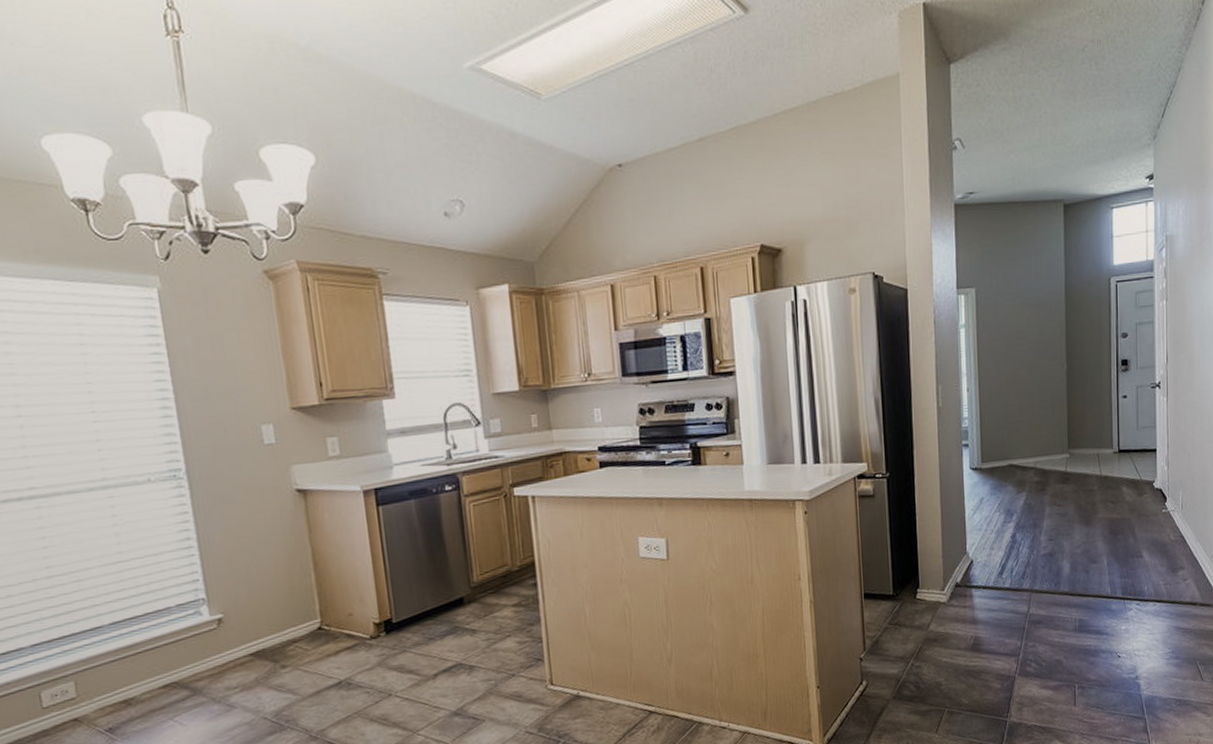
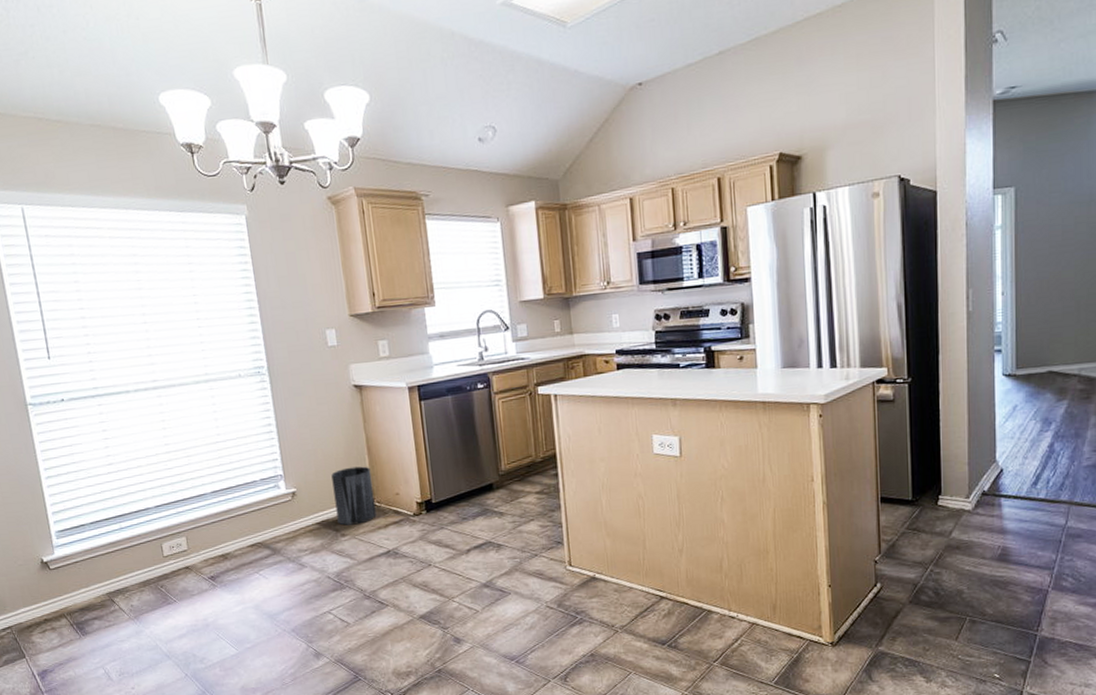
trash can: none [268,584,325,655] -> present [331,466,377,526]

